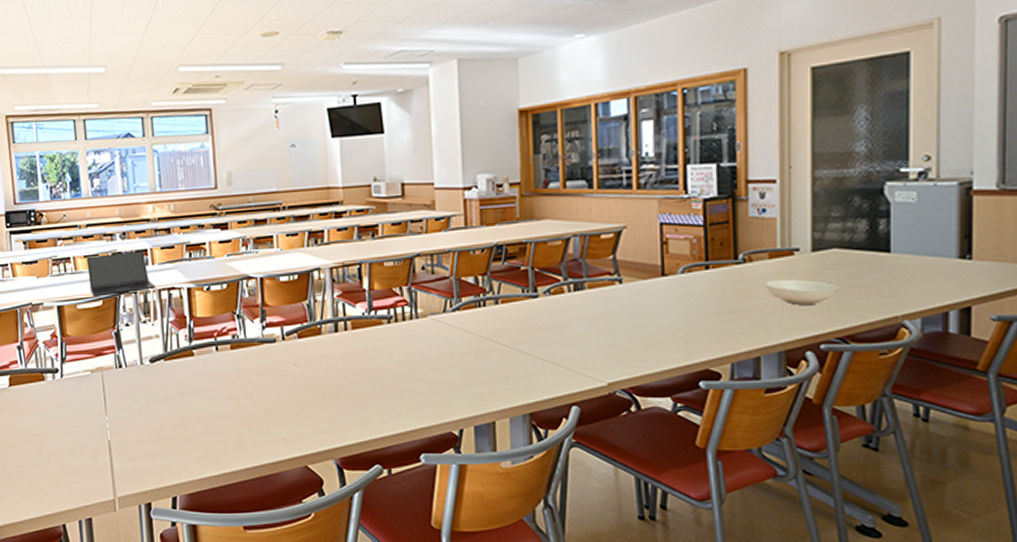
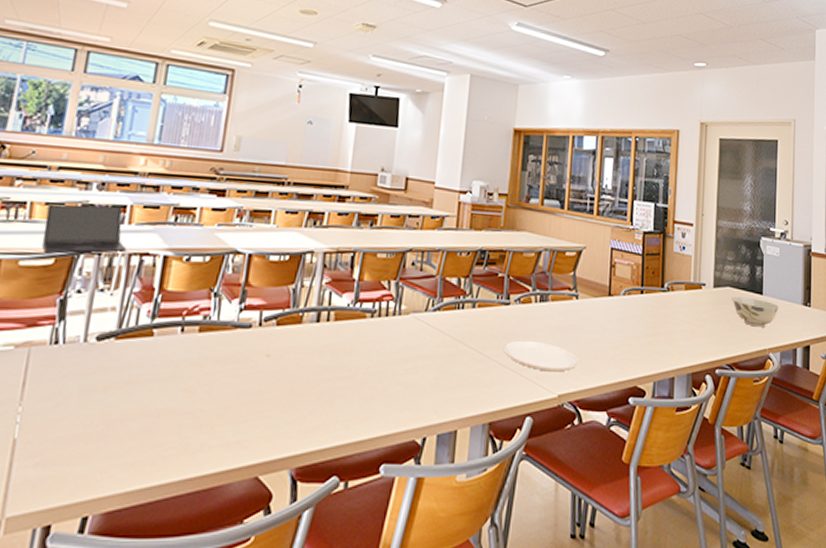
plate: none [537,331,630,361] -> present [504,340,579,372]
bowl: present [764,279,838,306] -> none [681,309,729,334]
bowl: none [840,257,918,292] -> present [731,296,779,327]

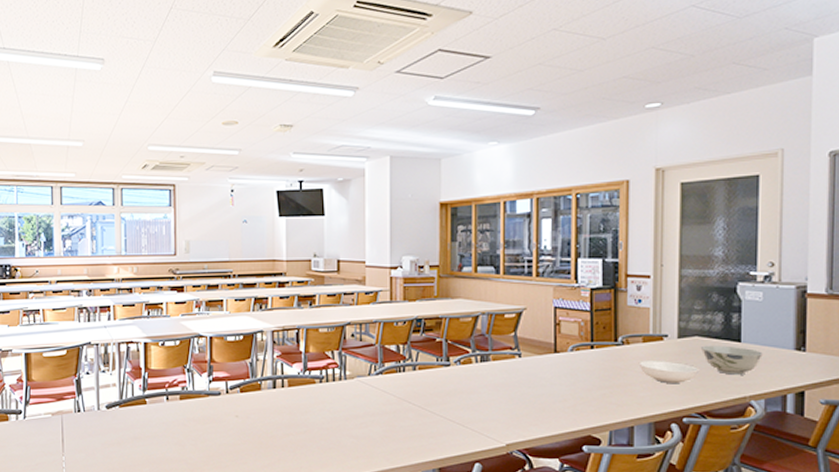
laptop: present [42,204,127,254] -> none [54,307,116,347]
plate: present [504,340,579,372] -> none [448,397,526,424]
bowl: none [681,309,729,334] -> present [638,361,698,384]

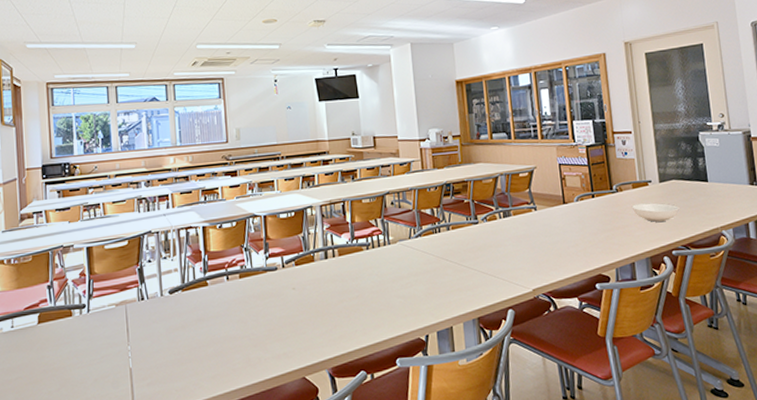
bowl: present [700,345,763,375] -> none [677,185,726,210]

